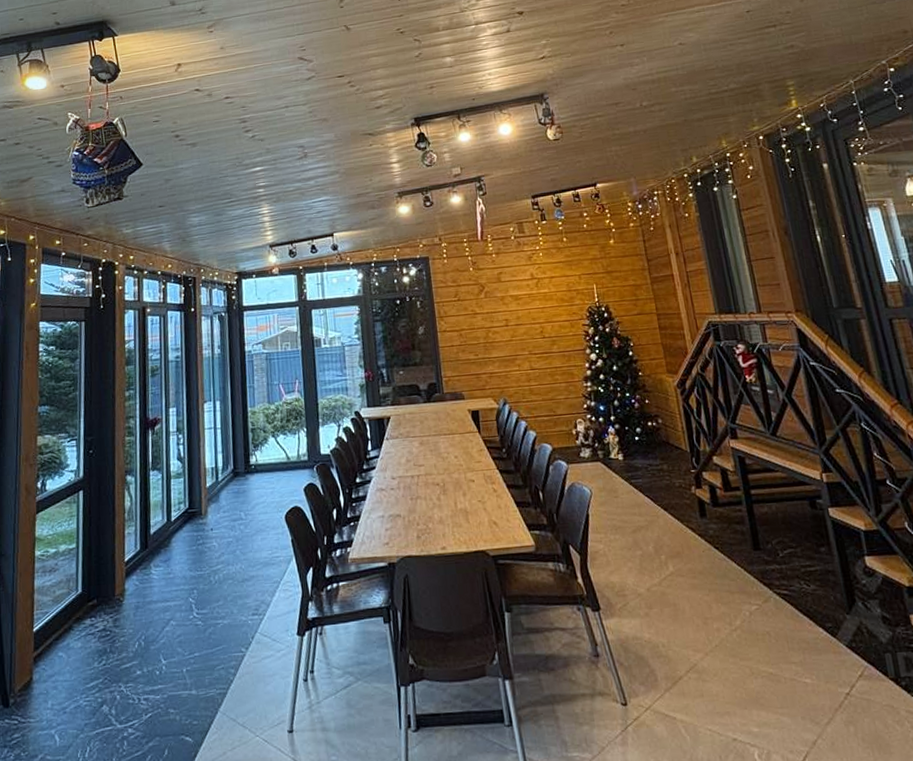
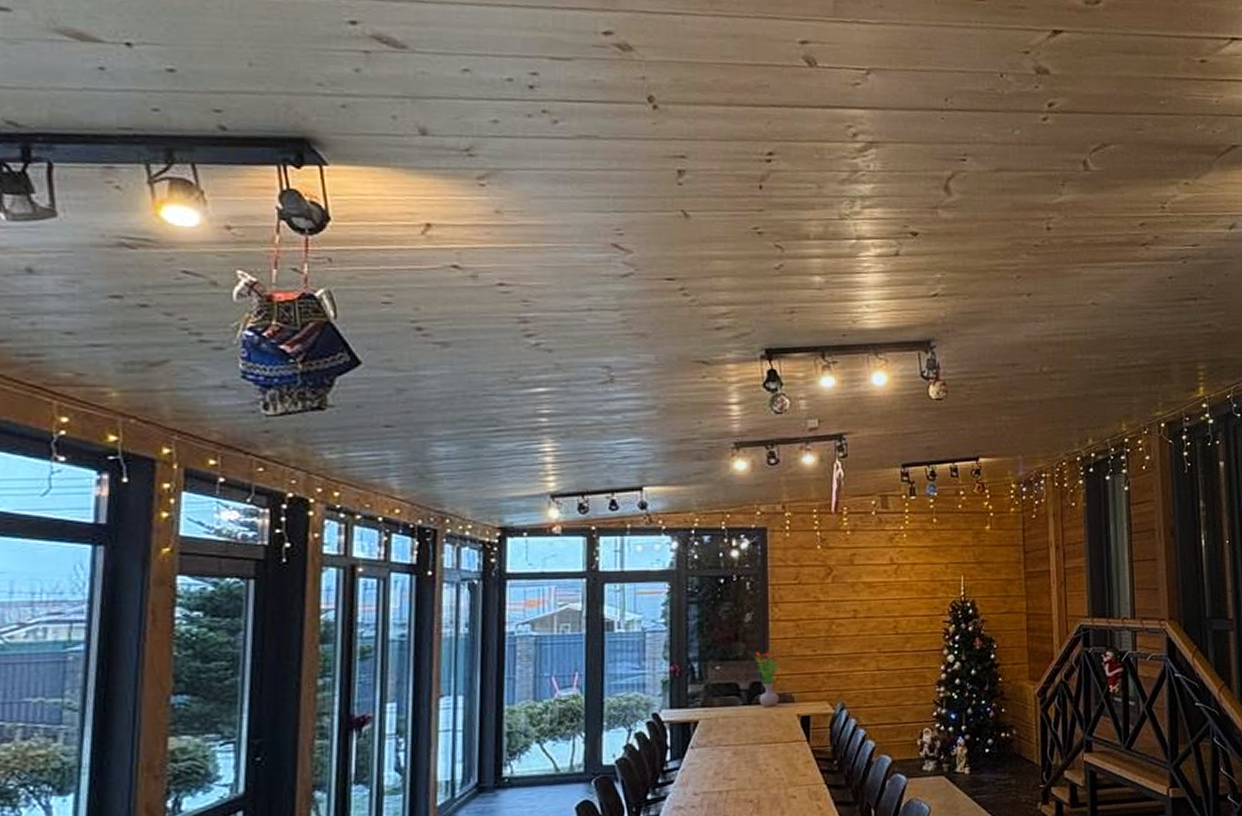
flower arrangement: none [427,356,453,404] -> present [752,650,780,707]

